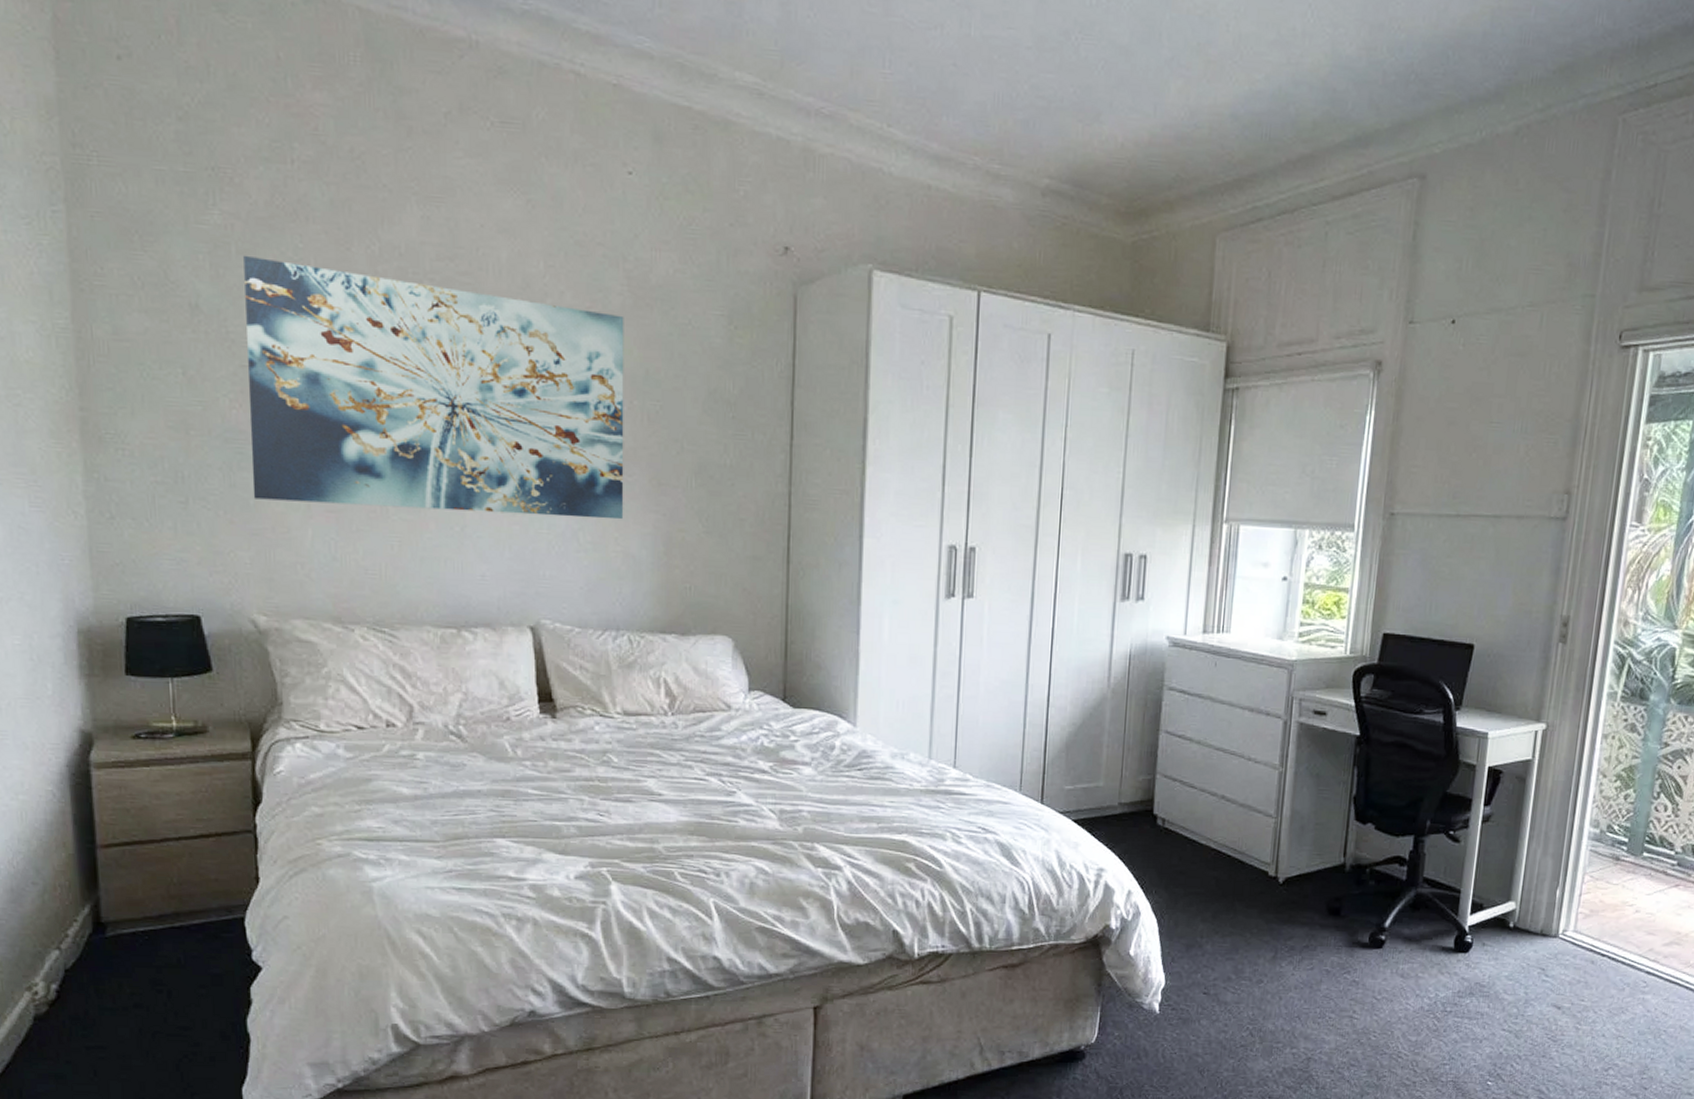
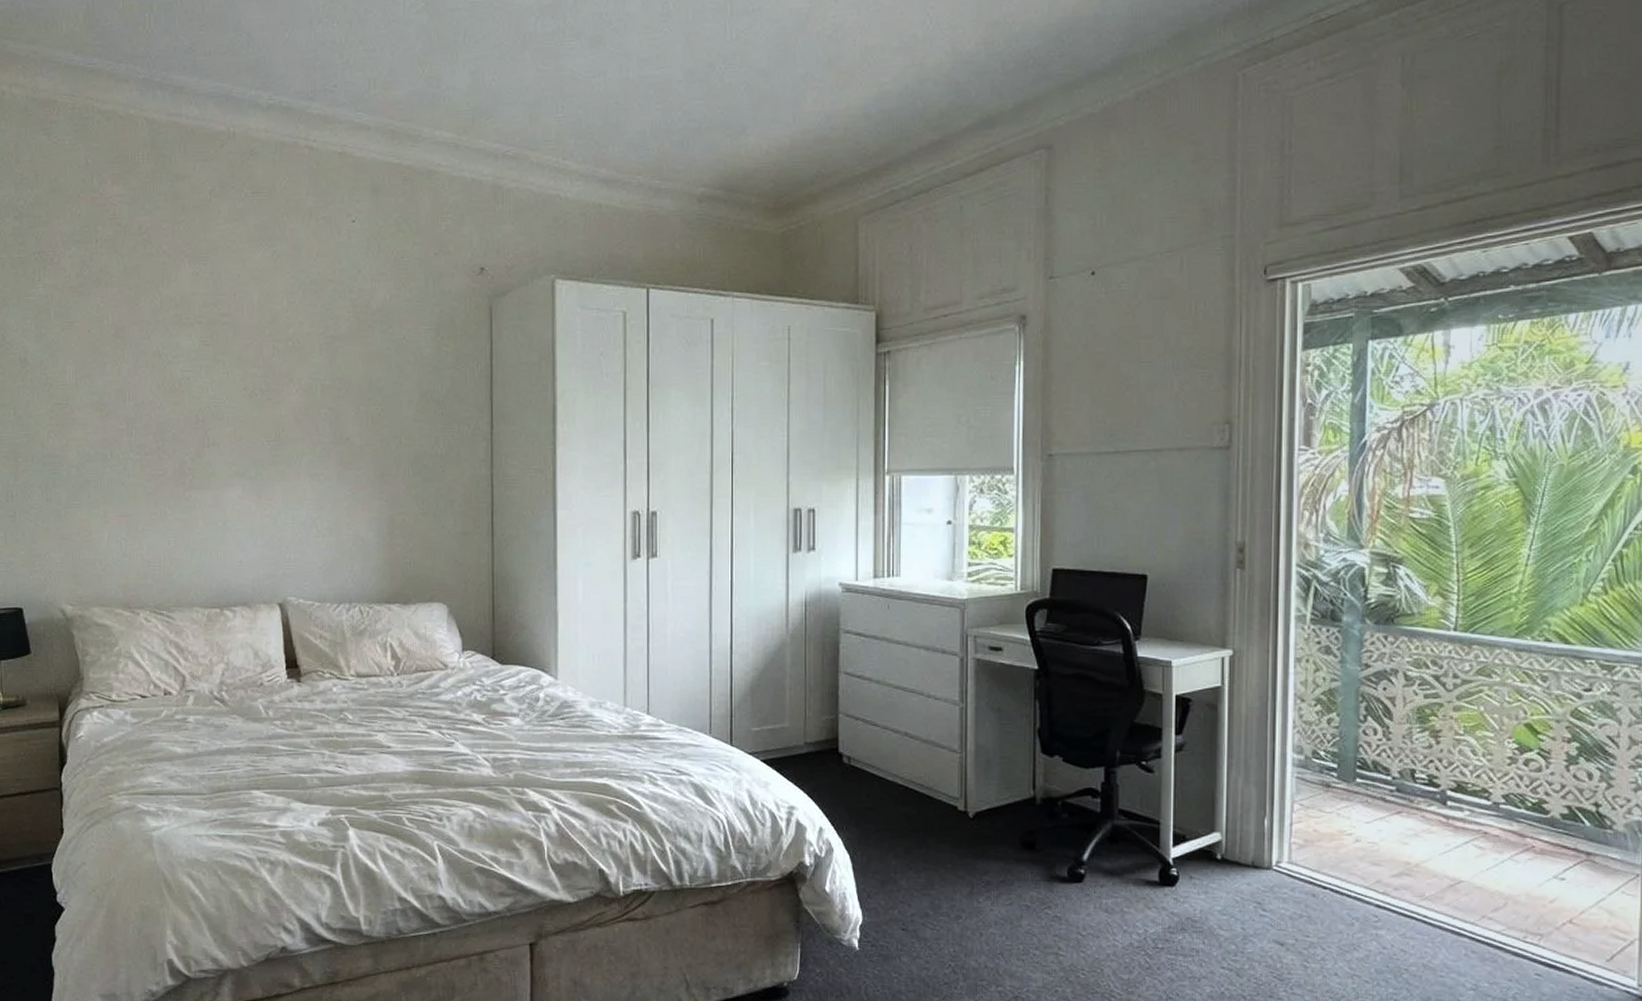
wall art: present [243,255,624,520] -> none [60,317,354,510]

